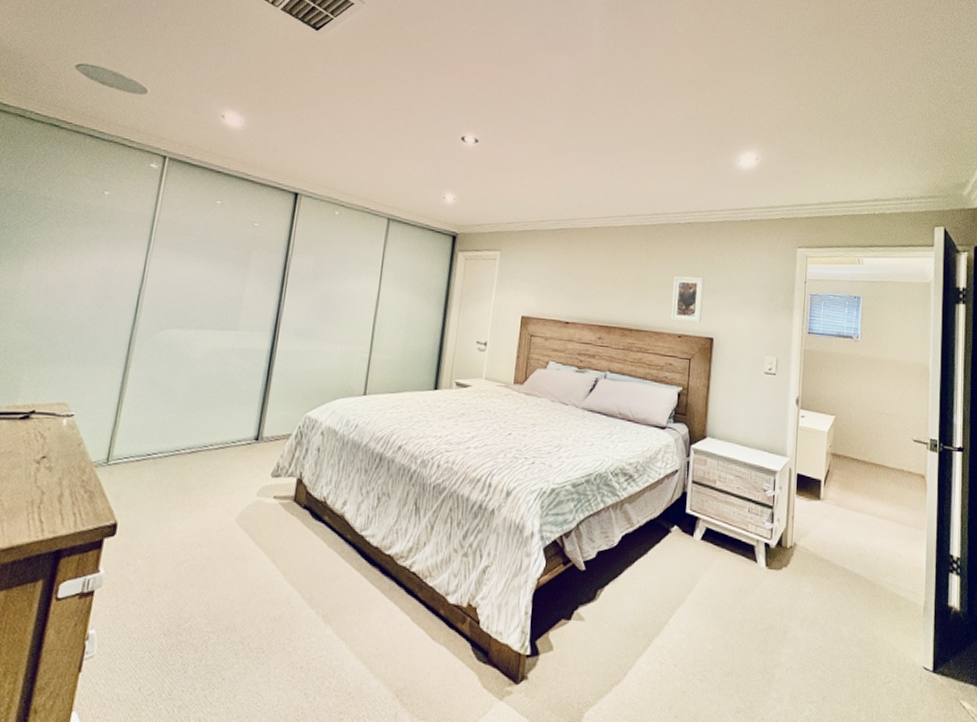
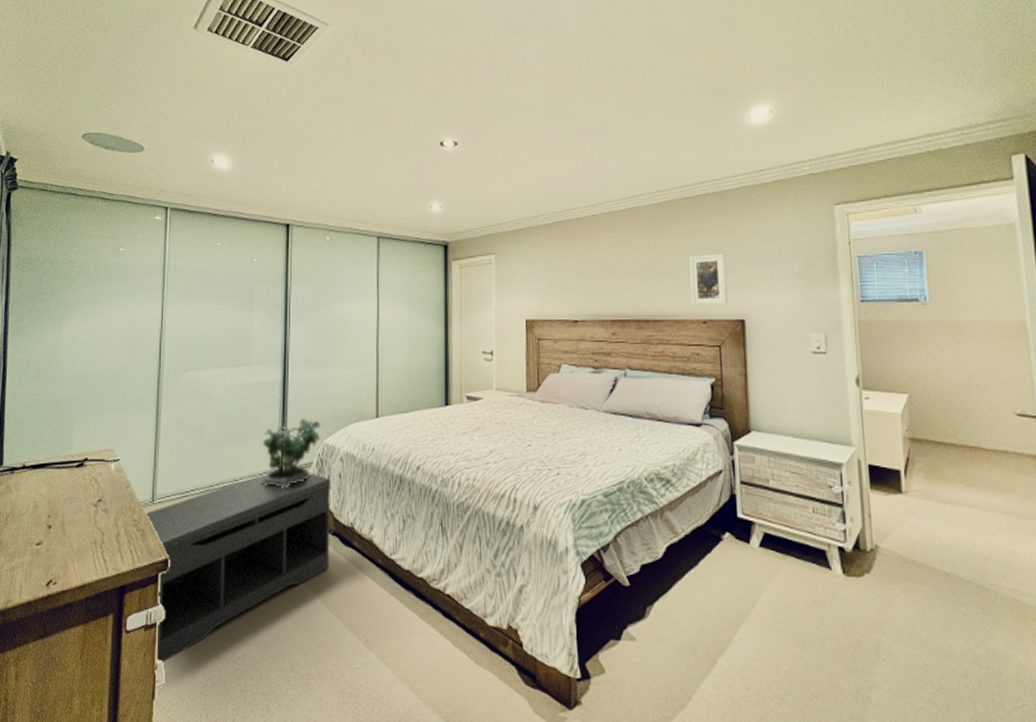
bench: none [90,442,309,634] -> present [147,474,331,664]
potted plant: none [228,387,305,458] -> present [257,418,320,488]

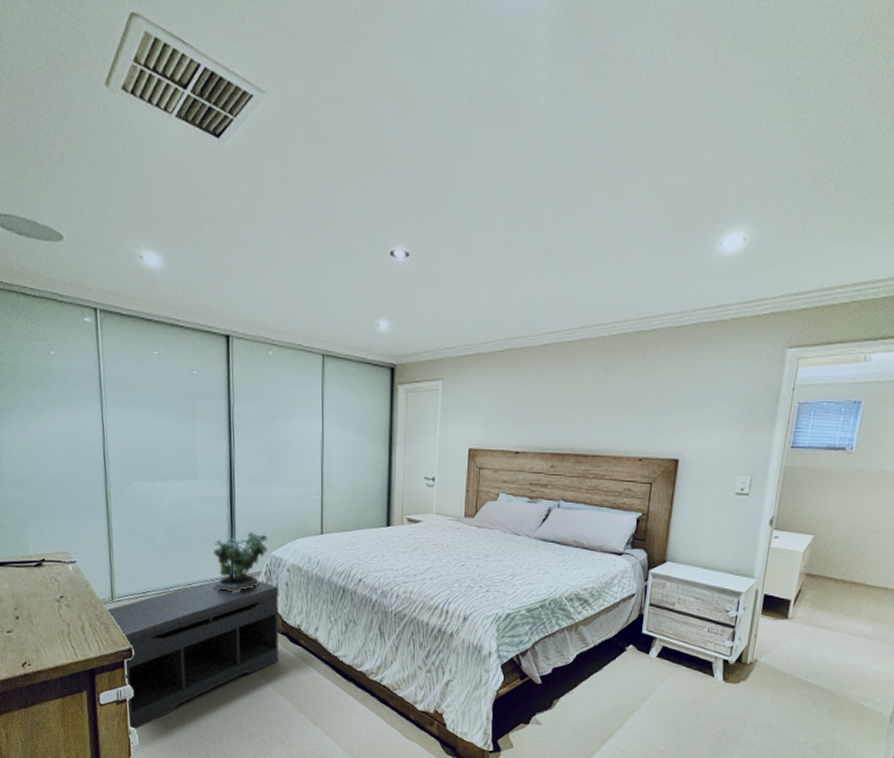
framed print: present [688,253,729,306] -> none [630,391,672,444]

